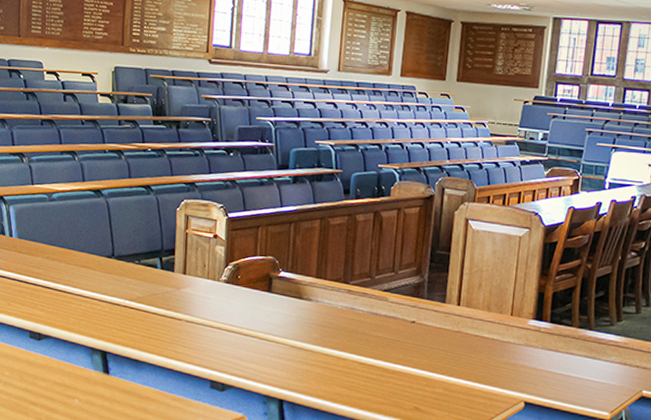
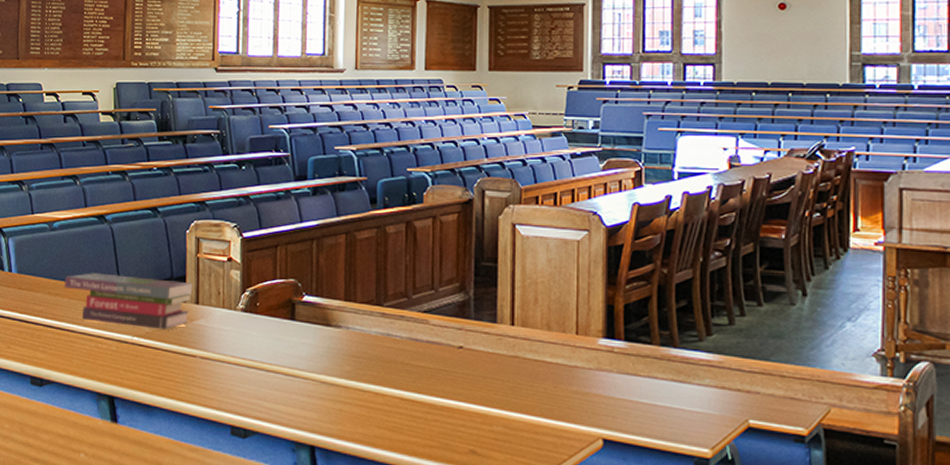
books: none [62,241,181,296] -> present [64,273,193,330]

